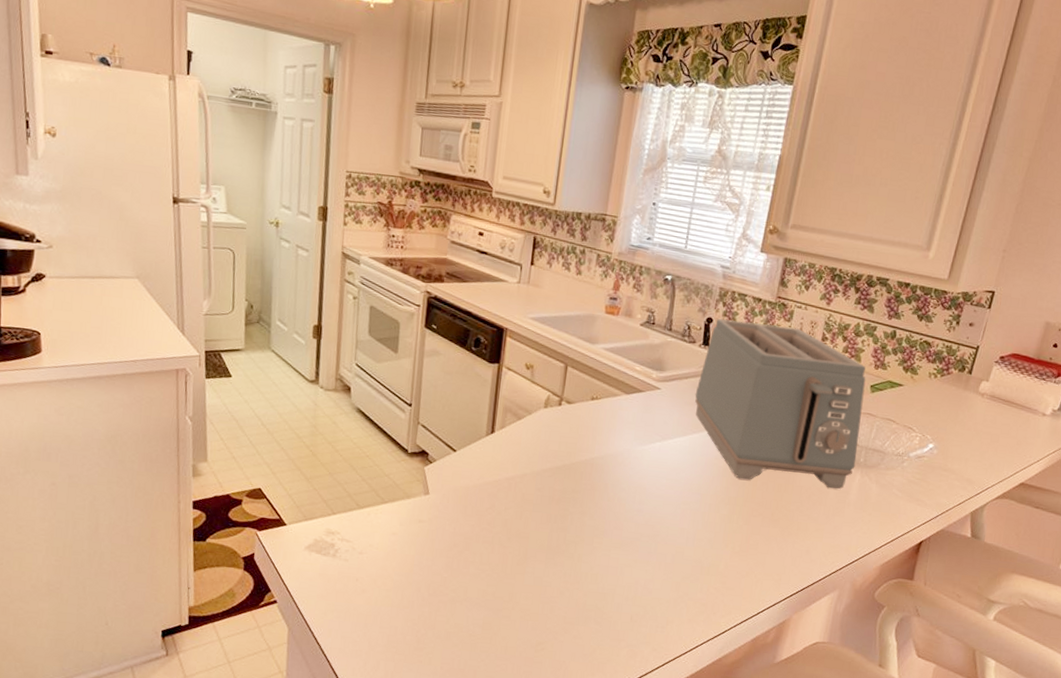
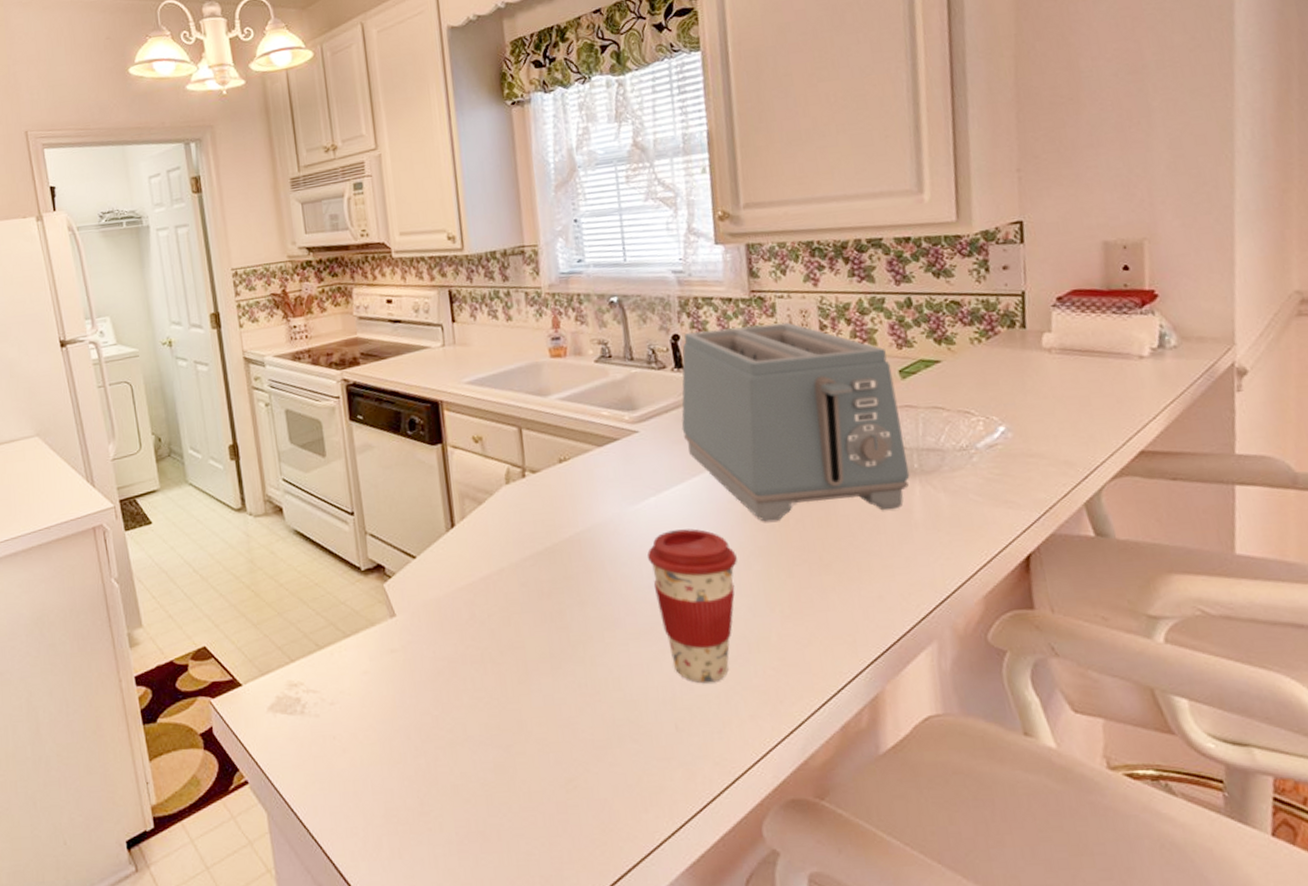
coffee cup: none [640,471,711,591] -> present [647,528,737,684]

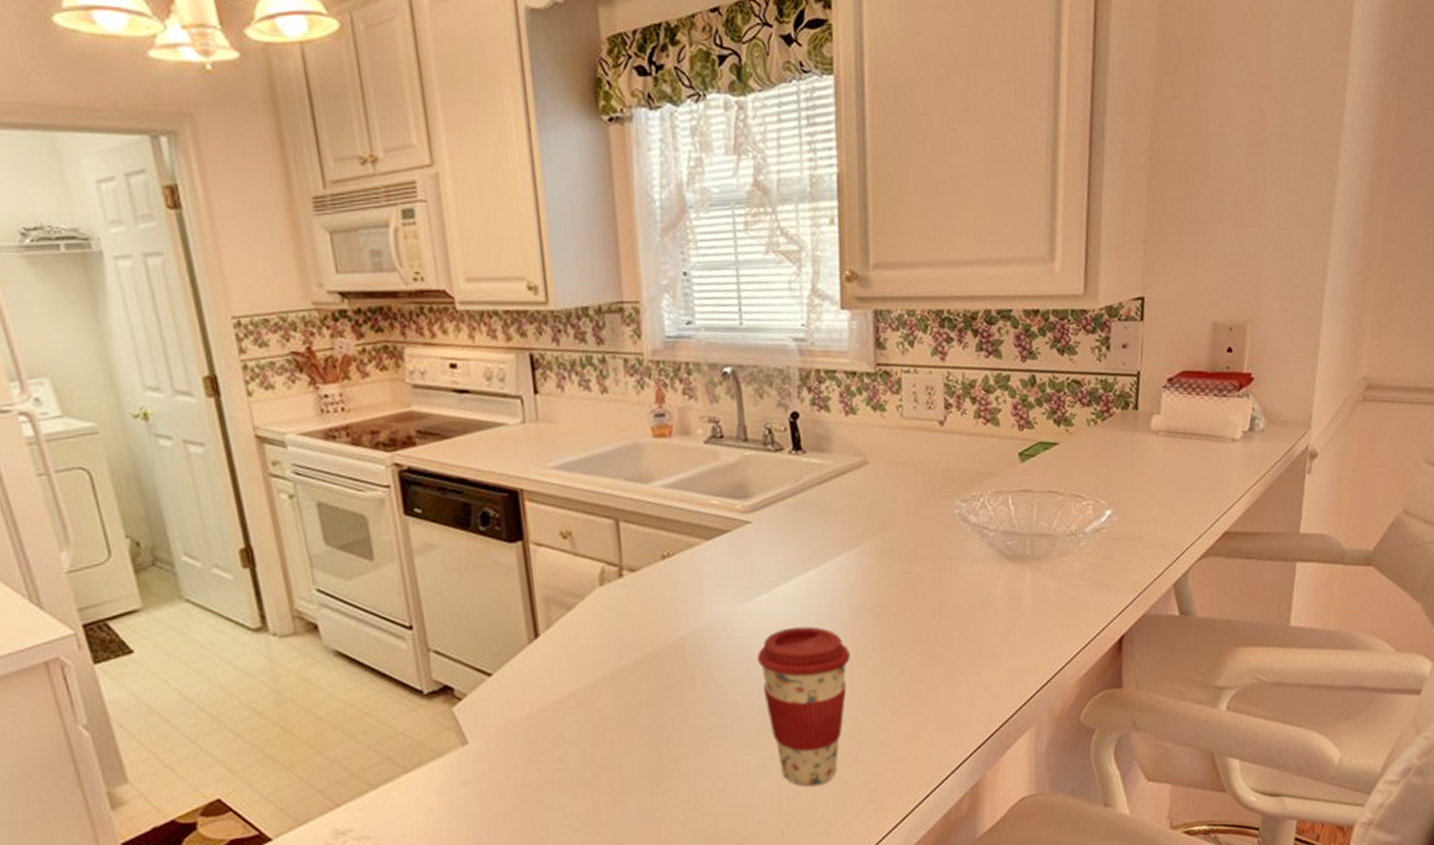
toaster: present [681,322,910,522] -> none [797,400,1022,616]

